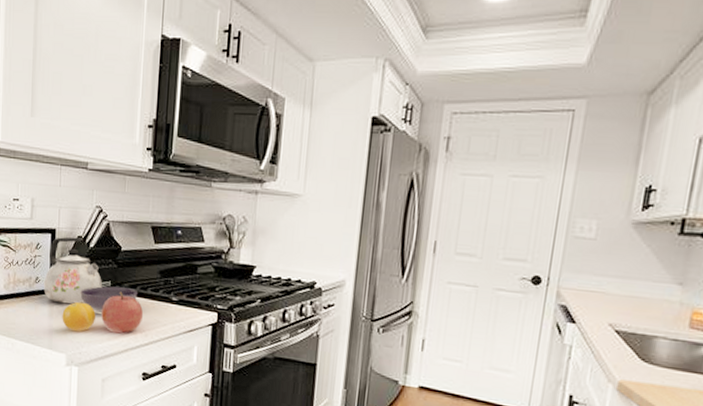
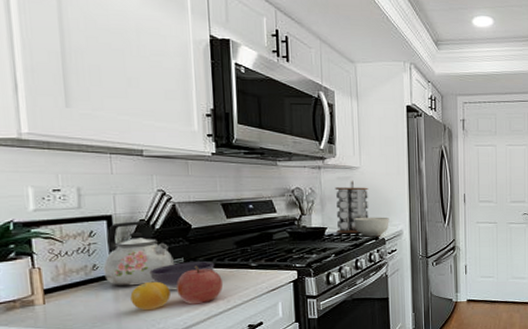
spice rack: none [266,210,310,278] -> present [335,180,370,234]
bowl: none [287,258,331,285] -> present [354,217,390,237]

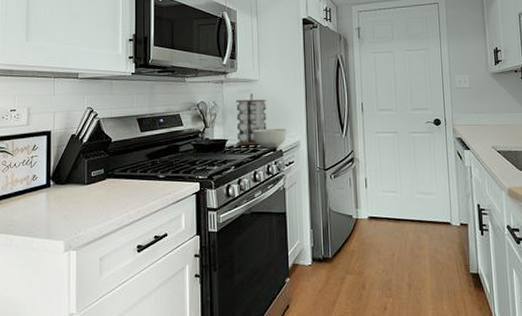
kettle: present [103,221,175,285] -> none [41,135,97,194]
fruit: present [130,281,170,310] -> none [59,191,91,218]
bowl: present [149,261,215,289] -> none [76,173,129,199]
fruit: present [175,265,224,305] -> none [95,177,135,214]

